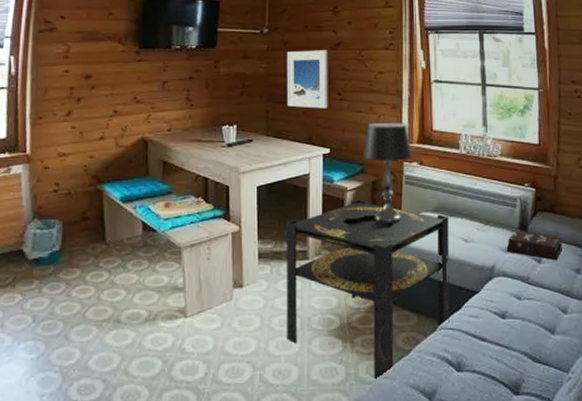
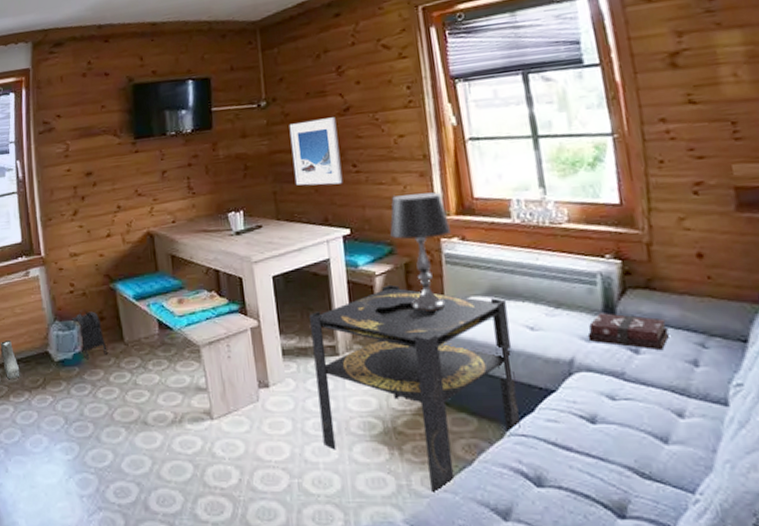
backpack: none [52,208,87,259] -> present [71,309,108,360]

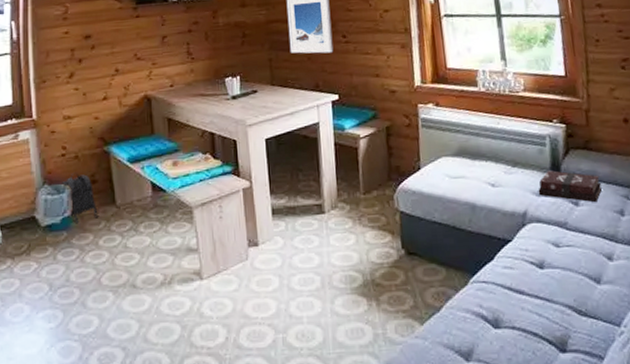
side table: present [309,284,521,495] -> none [299,146,482,342]
table lamp: present [390,192,451,312] -> none [374,62,427,171]

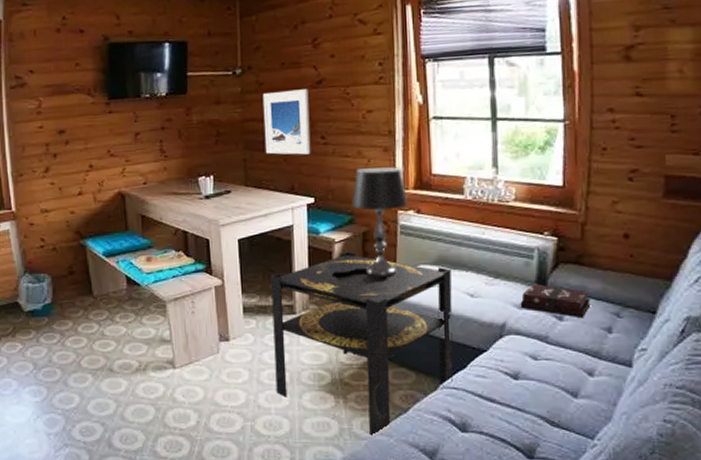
backpack: present [62,172,98,224] -> none [42,263,76,311]
side table: none [299,146,482,342] -> present [271,251,453,438]
table lamp: none [374,62,427,171] -> present [352,166,408,277]

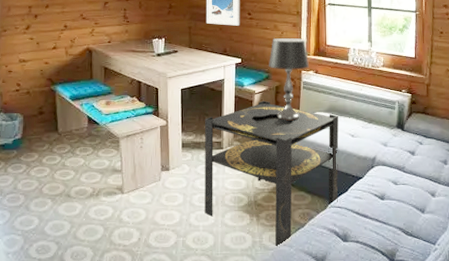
hardback book: present [520,284,591,319] -> none [386,128,433,154]

